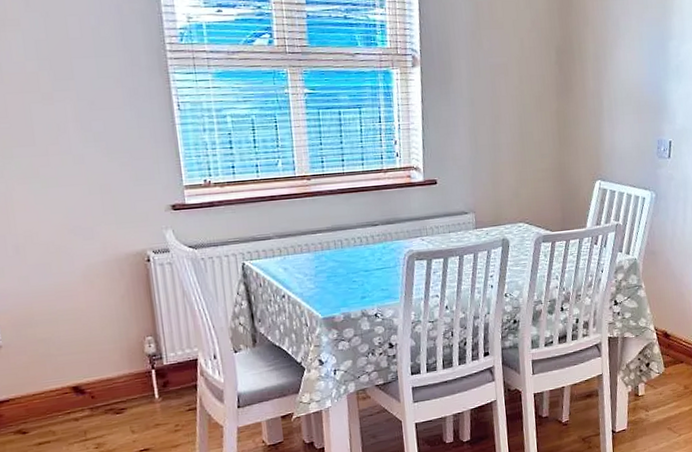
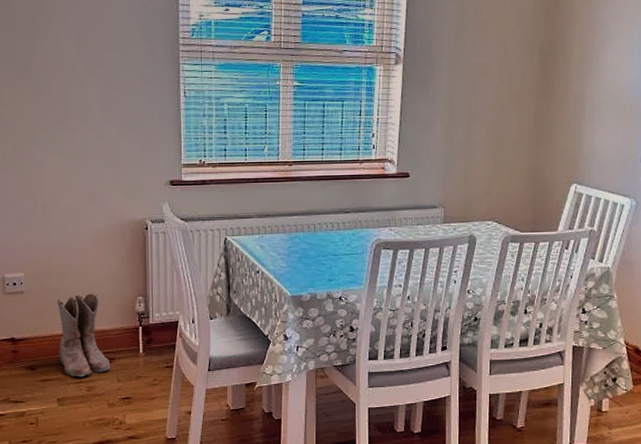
boots: none [46,338,122,435] -> present [57,293,110,376]

